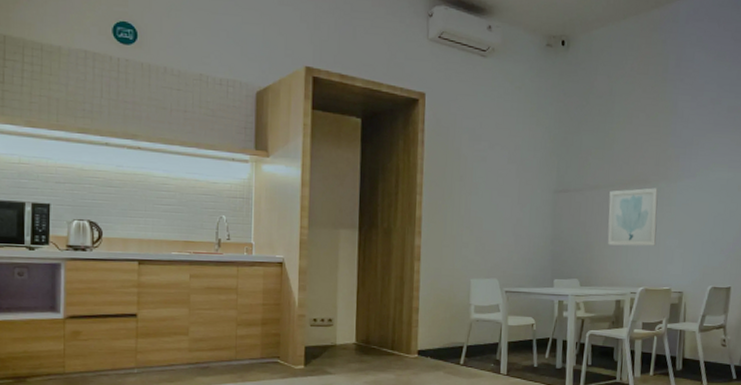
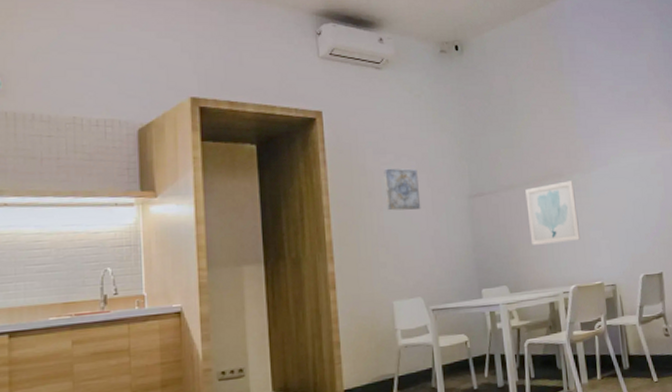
wall art: none [476,155,509,197] -> present [383,168,421,211]

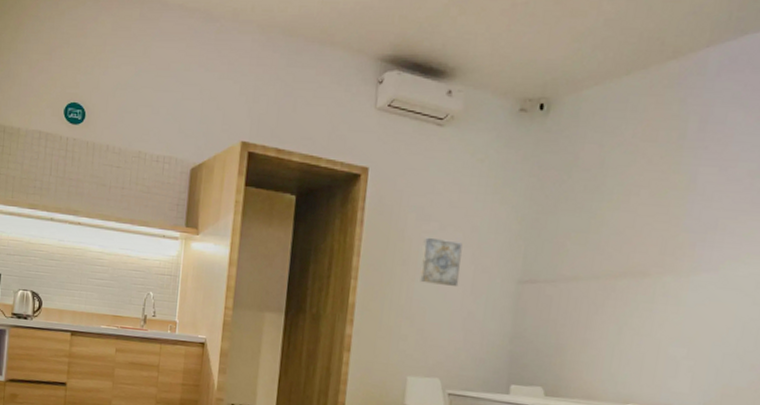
wall art: present [525,180,581,245] -> none [585,282,661,355]

